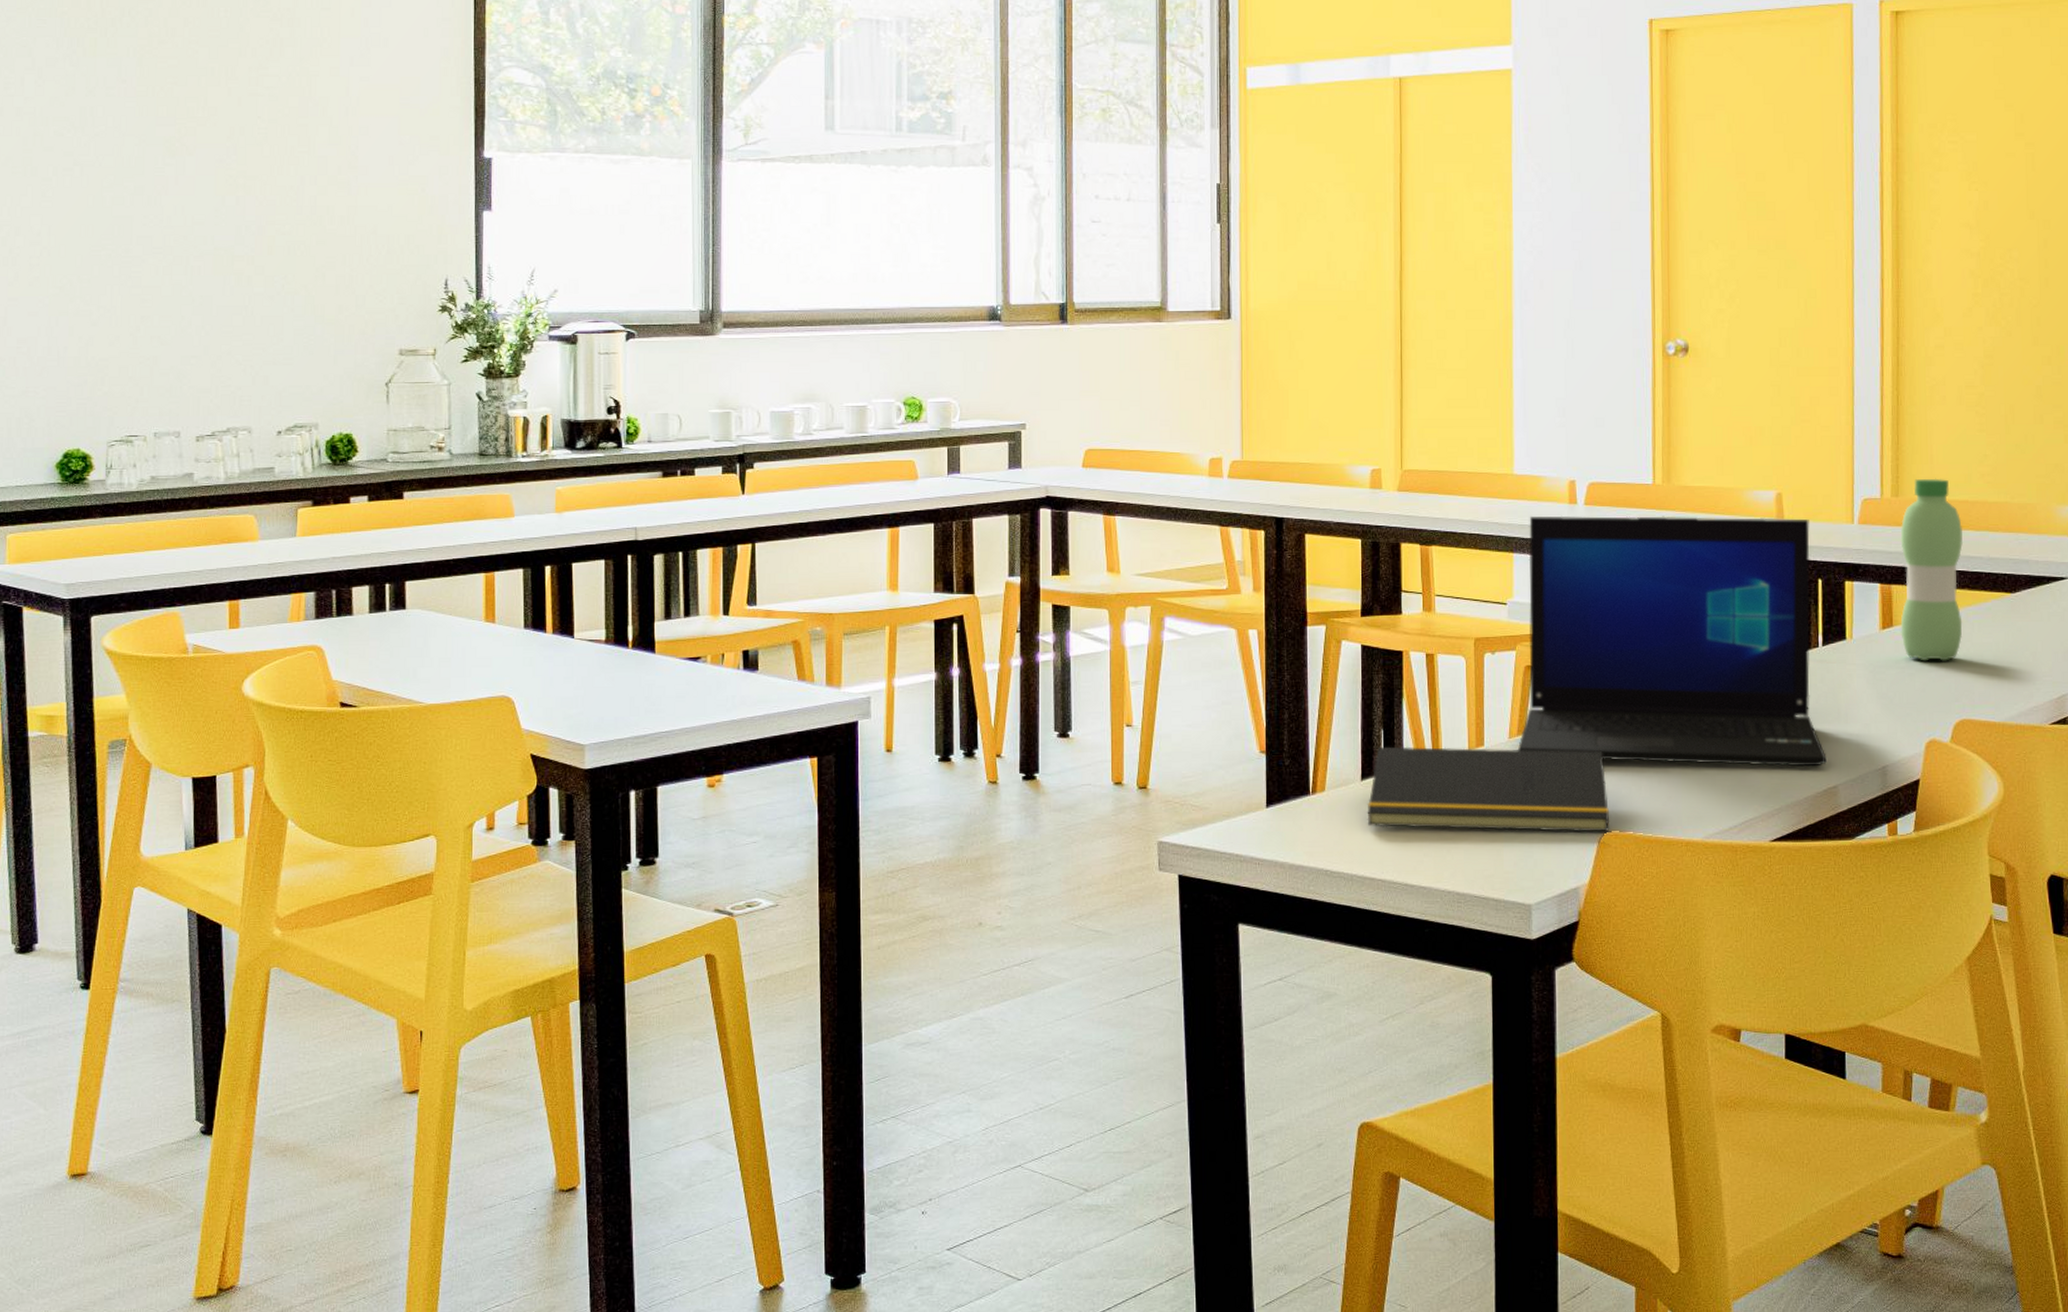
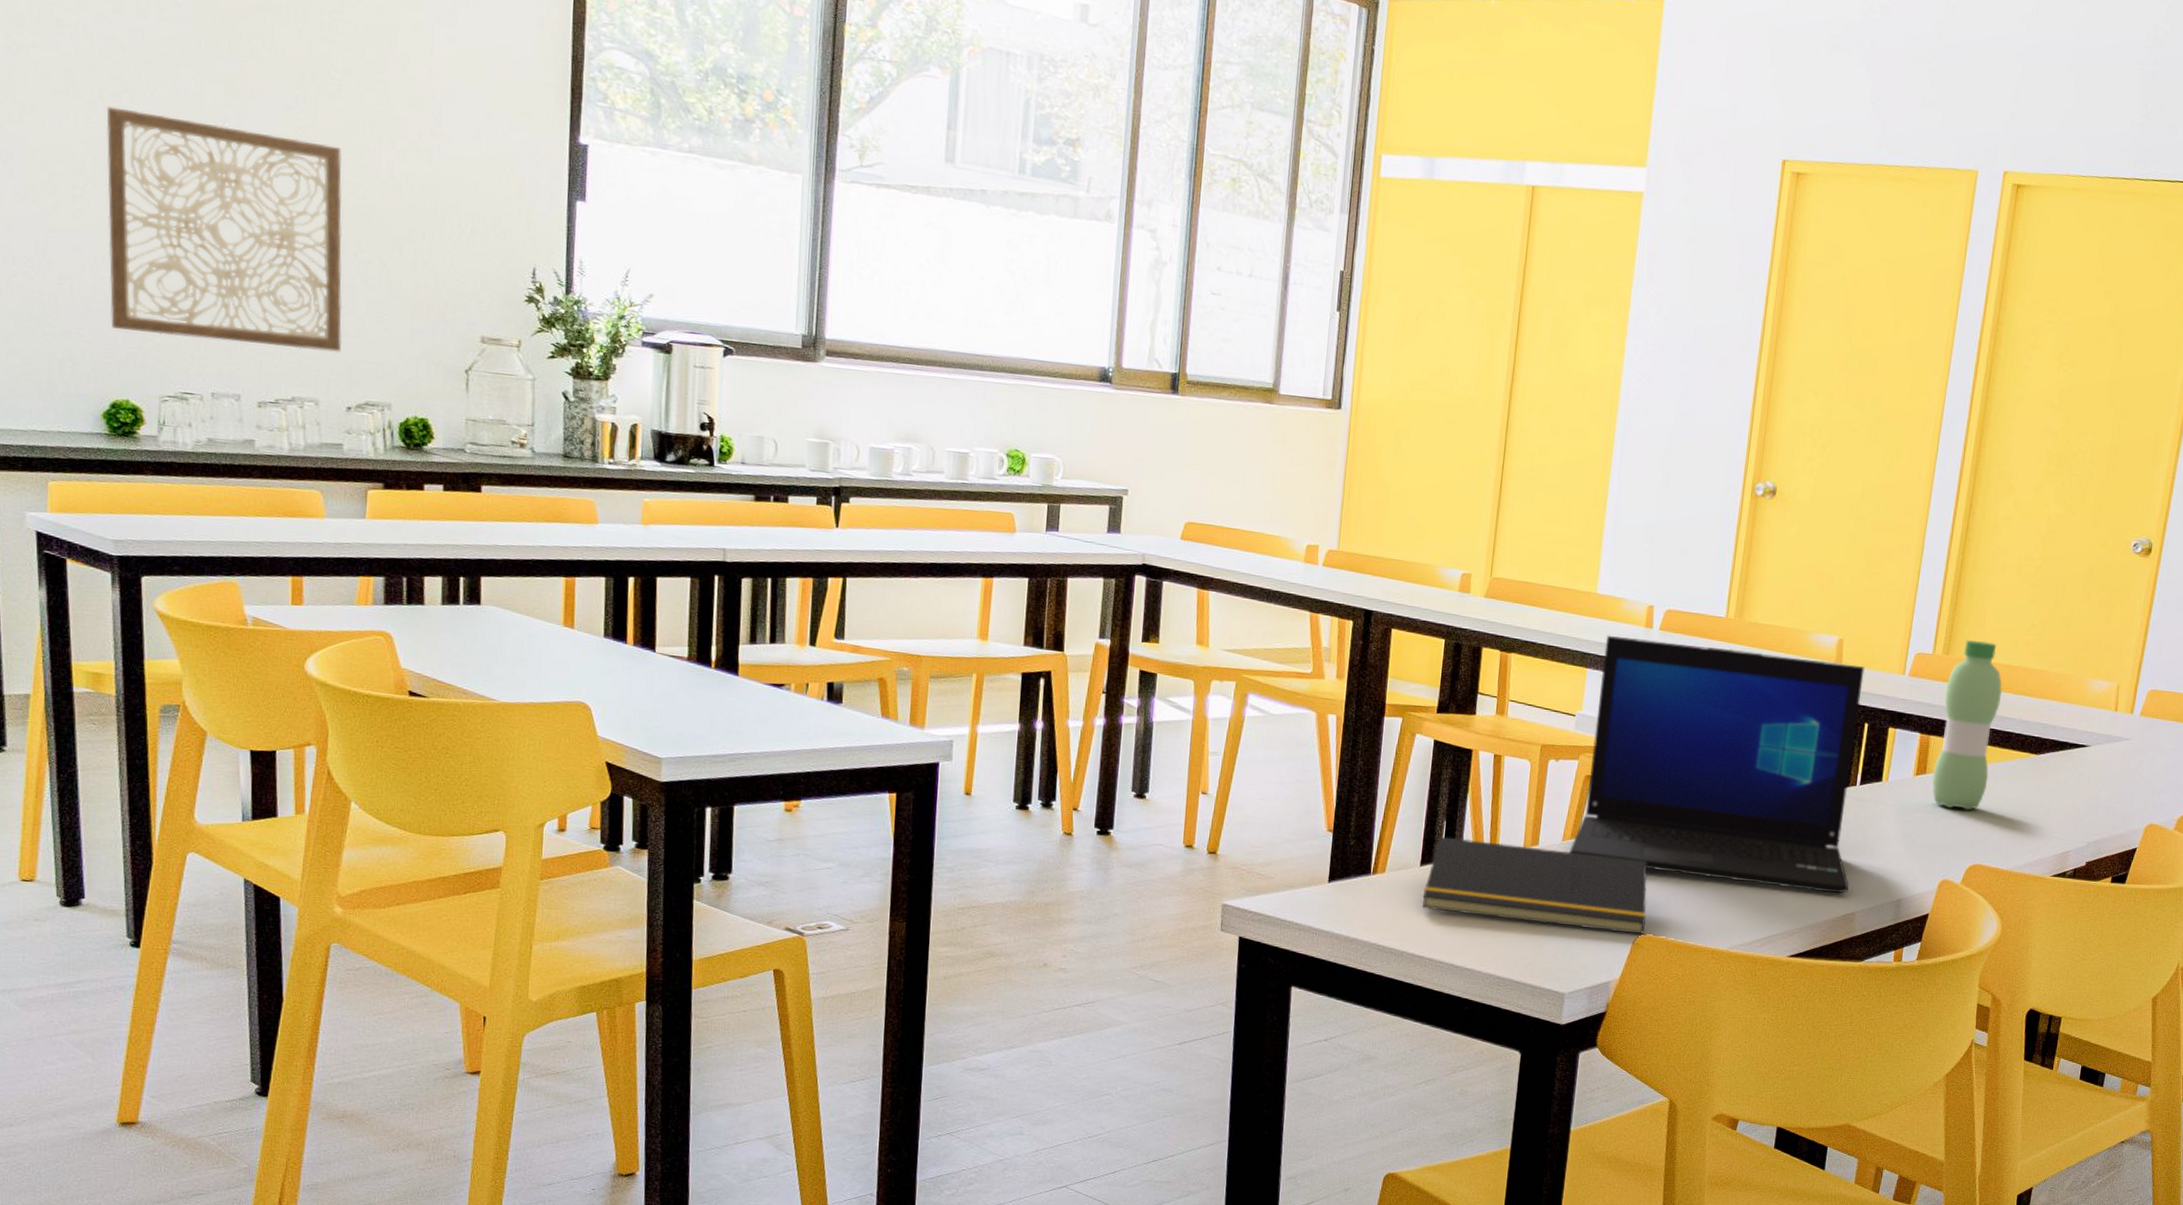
wall art: none [60,180,272,384] -> present [106,106,343,352]

